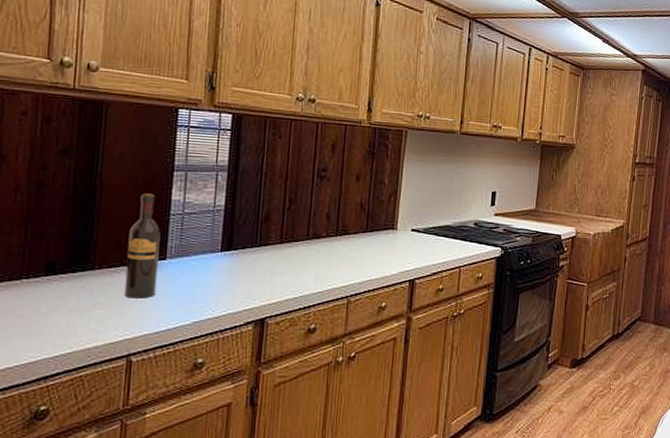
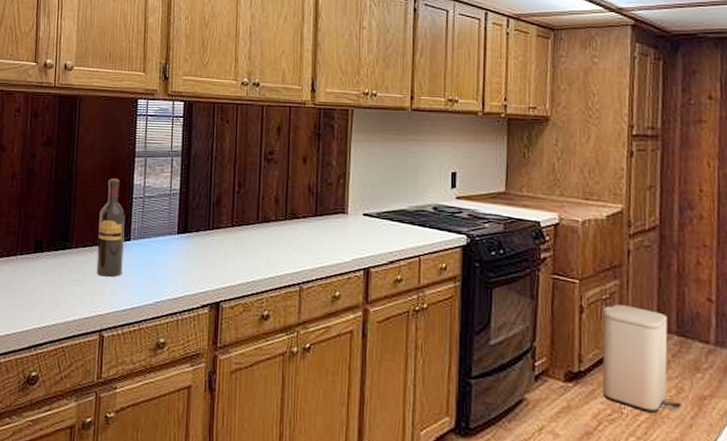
pedal bin: none [597,302,653,387] -> present [602,305,682,414]

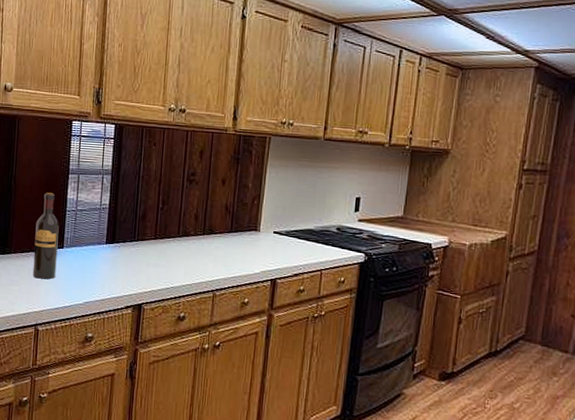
pedal bin: present [602,305,682,414] -> none [470,317,538,409]

